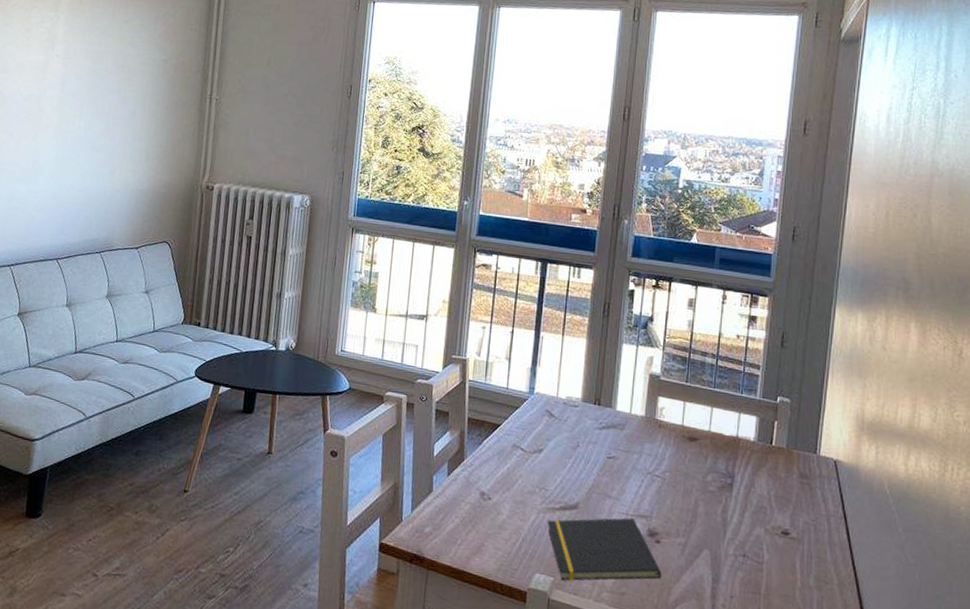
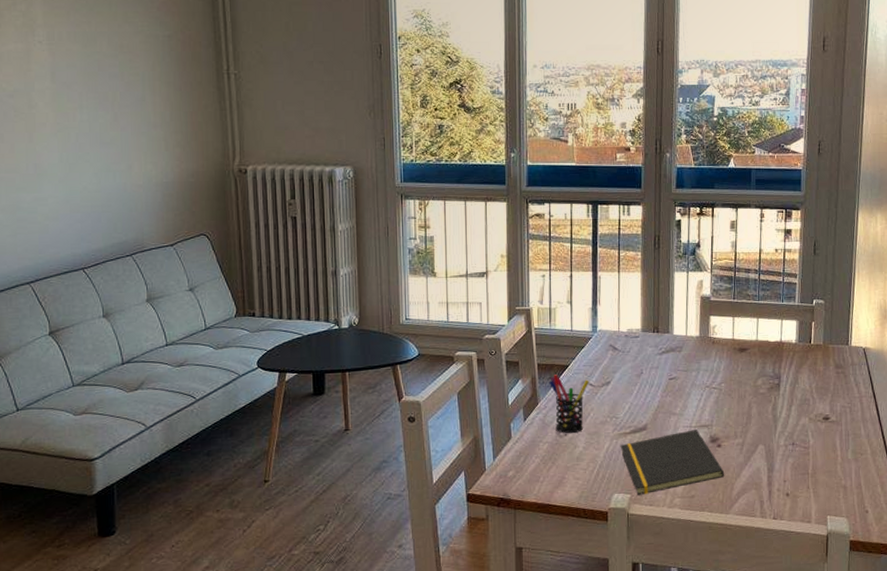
pen holder: none [477,432,520,498] -> present [549,375,589,433]

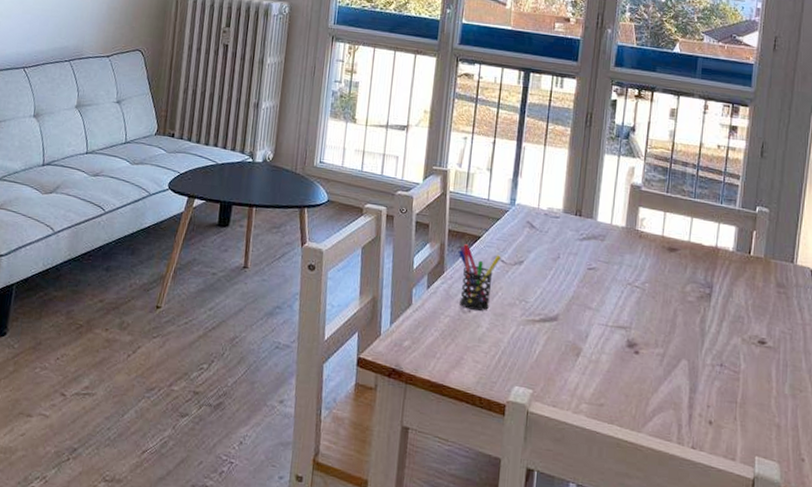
notepad: present [620,429,725,495] -> none [526,329,640,394]

